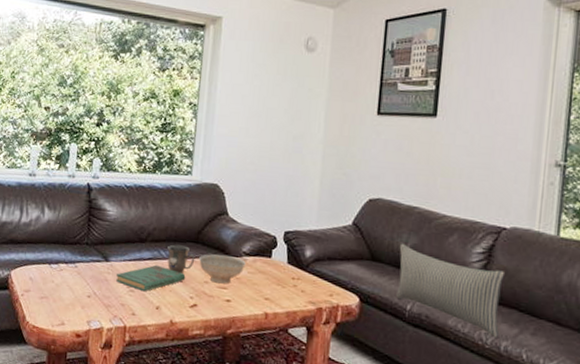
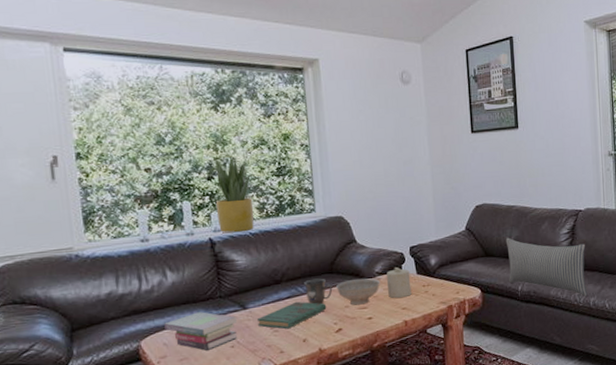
books: none [33,254,98,295] -> present [164,312,237,350]
planter: none [98,104,137,183] -> present [210,155,255,233]
candle: none [252,251,280,287] -> present [387,267,412,299]

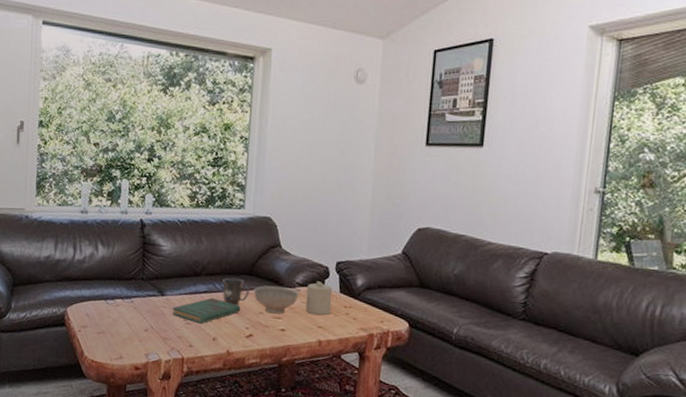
books: present [164,312,237,350] -> none [89,290,154,329]
planter: present [210,155,255,233] -> none [150,139,188,218]
pillow: present [505,237,587,297] -> none [443,270,546,357]

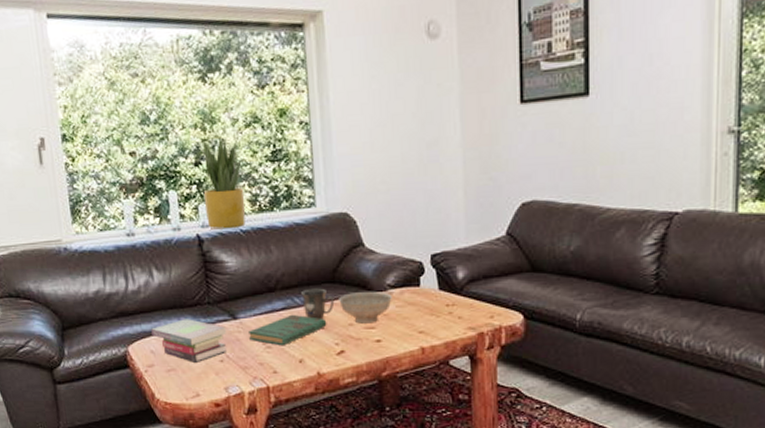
books: none [89,290,154,329] -> present [151,319,226,362]
planter: none [150,139,188,218] -> present [197,136,246,230]
candle: present [306,281,333,315] -> none [401,280,431,319]

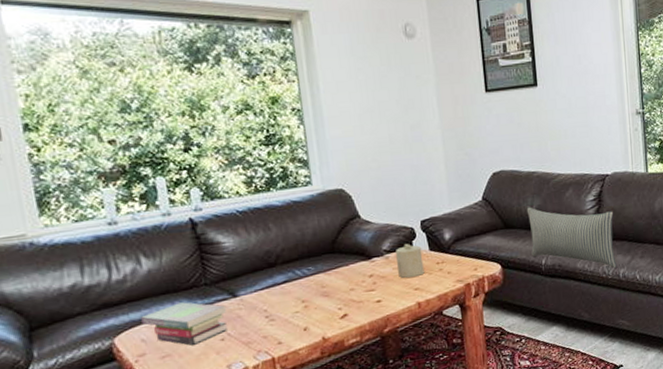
planter: present [197,136,246,230] -> none [185,122,242,212]
book: present [249,314,327,346] -> none [250,286,329,317]
mug: present [301,288,335,319] -> none [302,259,336,289]
decorative bowl: present [339,291,392,324] -> none [339,257,389,288]
candle: none [401,280,431,319] -> present [396,244,425,278]
pillow: none [561,247,681,335] -> present [526,207,617,269]

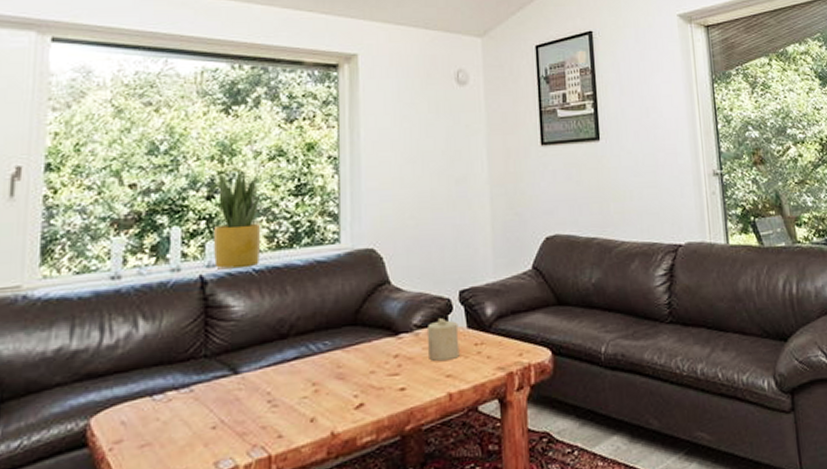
books: present [141,302,227,345] -> none [126,377,223,433]
planter: none [185,122,242,212] -> present [212,169,261,269]
pillow: present [526,207,617,269] -> none [584,280,693,363]

